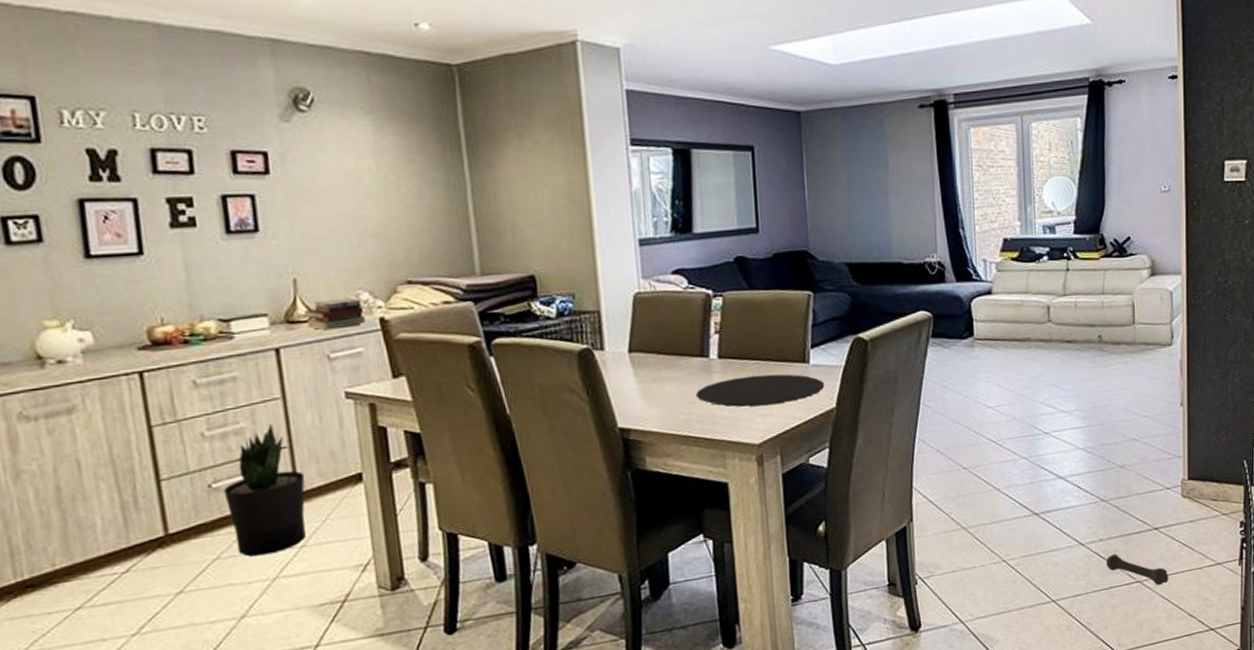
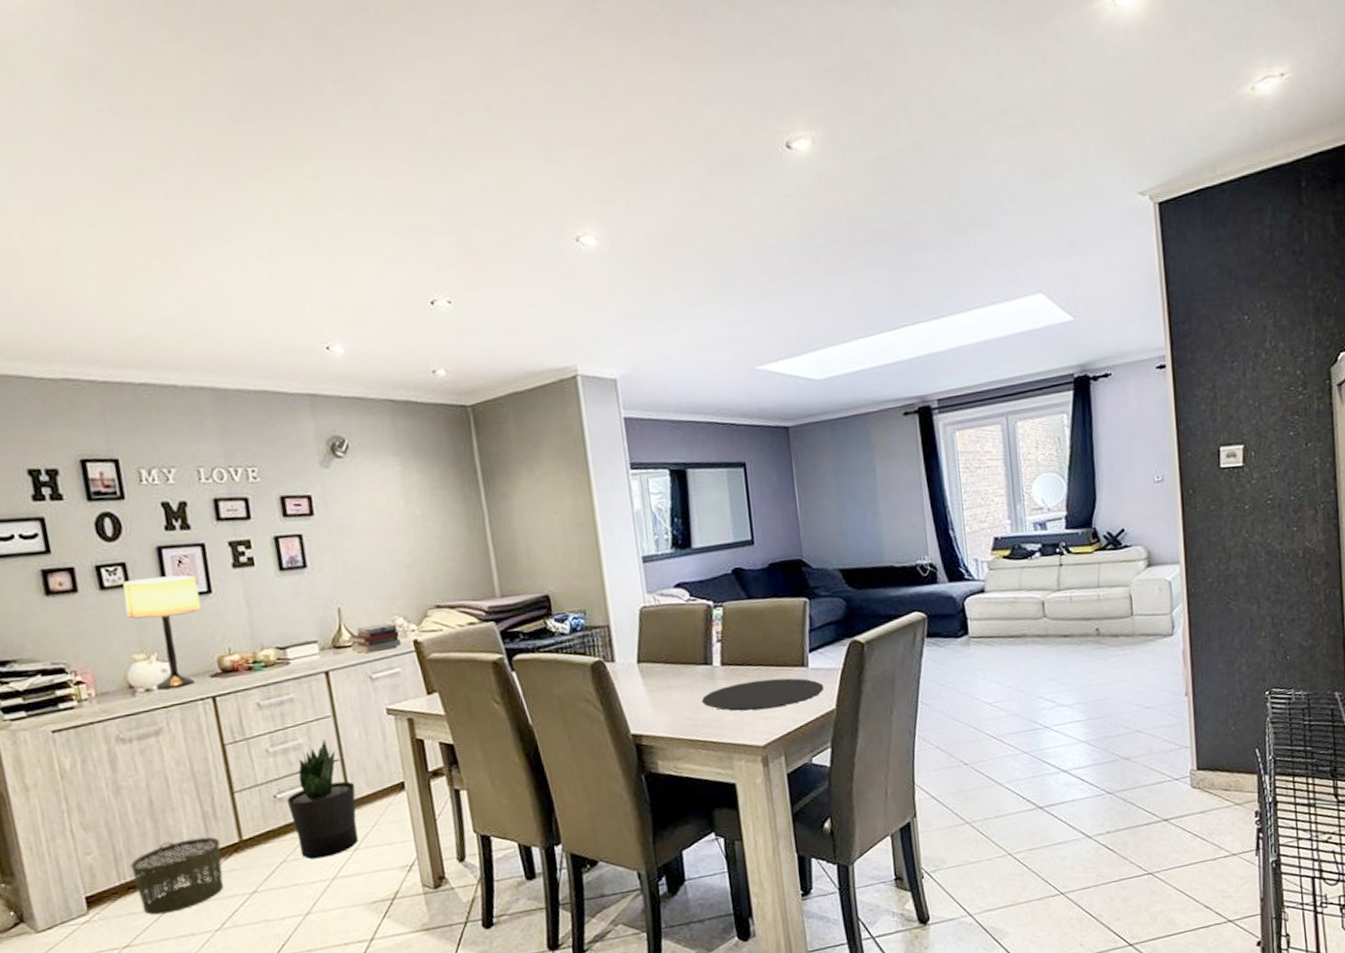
basket: none [30,529,144,618] -> present [130,837,224,915]
table lamp: none [34,232,130,363] -> present [123,575,202,690]
dog toy: present [1106,553,1169,586] -> none [1115,845,1182,878]

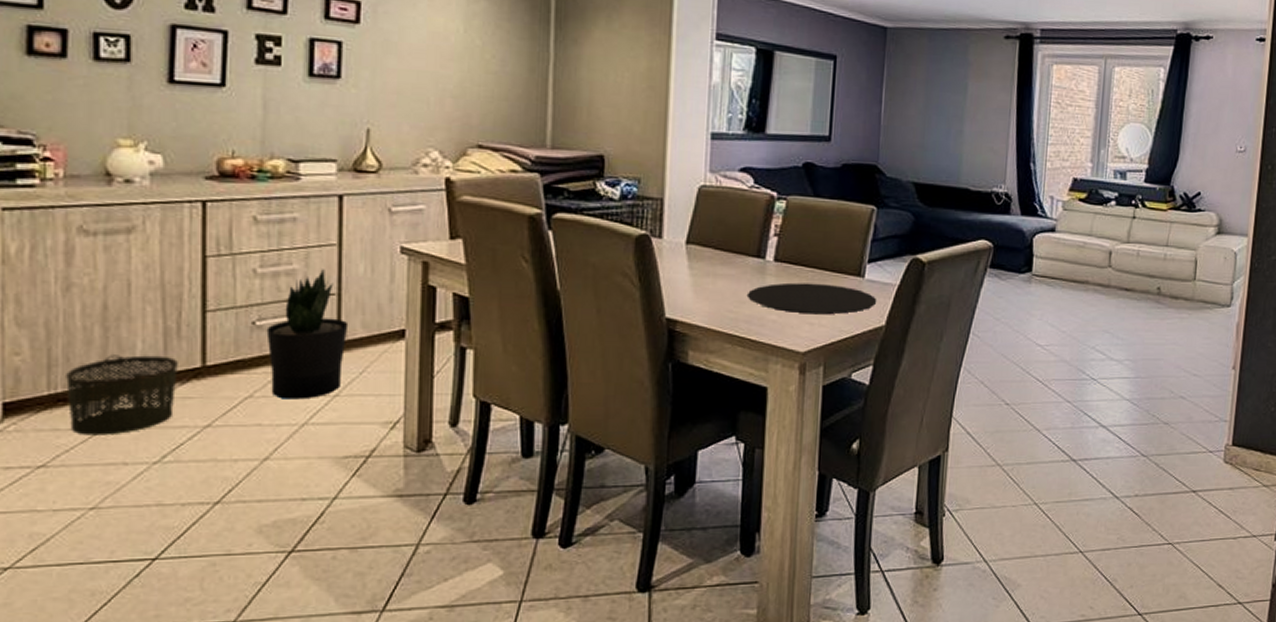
table lamp: present [123,575,202,690] -> none [120,56,210,185]
books: present [347,623,401,654] -> none [372,153,432,185]

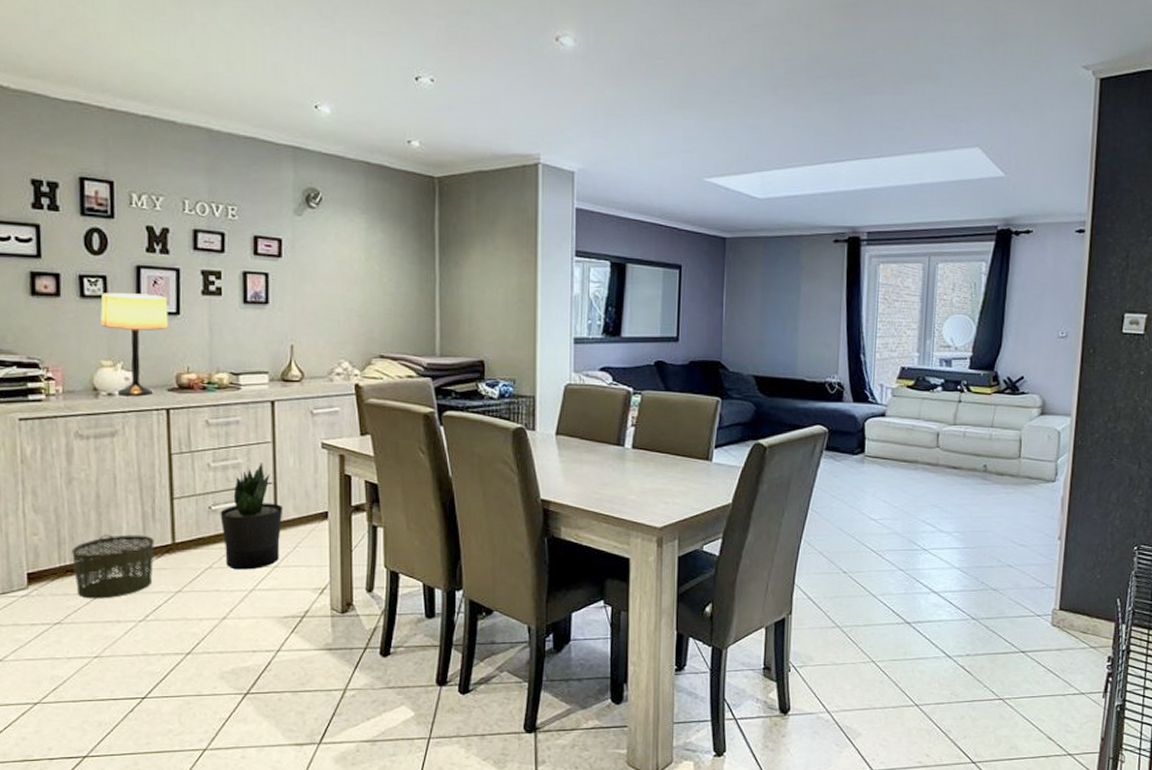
table lamp: none [120,56,210,185] -> present [100,293,169,397]
placemat: present [746,282,876,314] -> none [609,467,723,493]

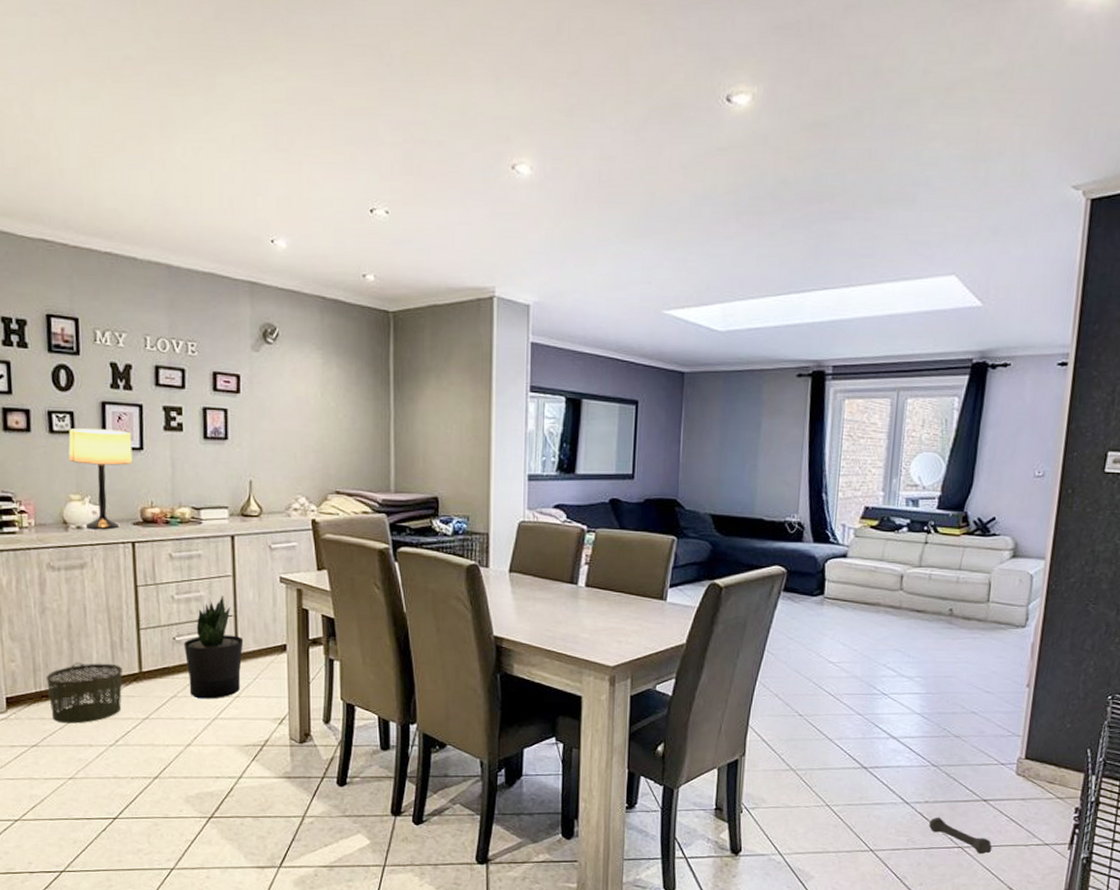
dog toy: none [971,669,1032,706] -> present [929,817,992,855]

